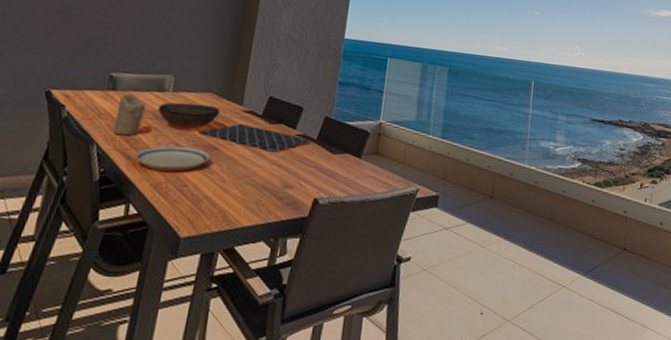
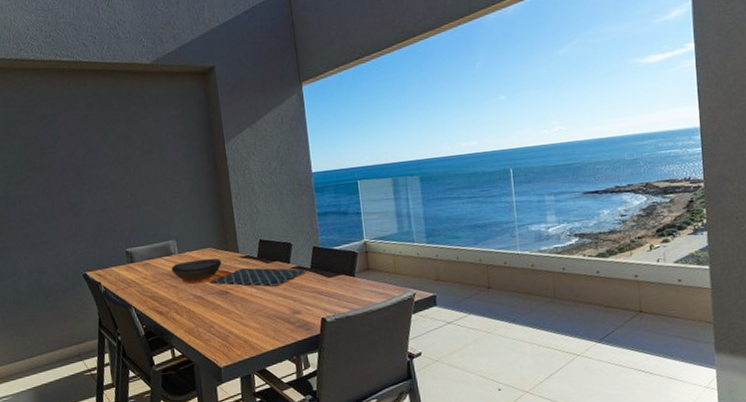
candle: present [112,95,146,136] -> none [139,263,163,298]
plate: present [134,145,210,172] -> none [165,295,225,319]

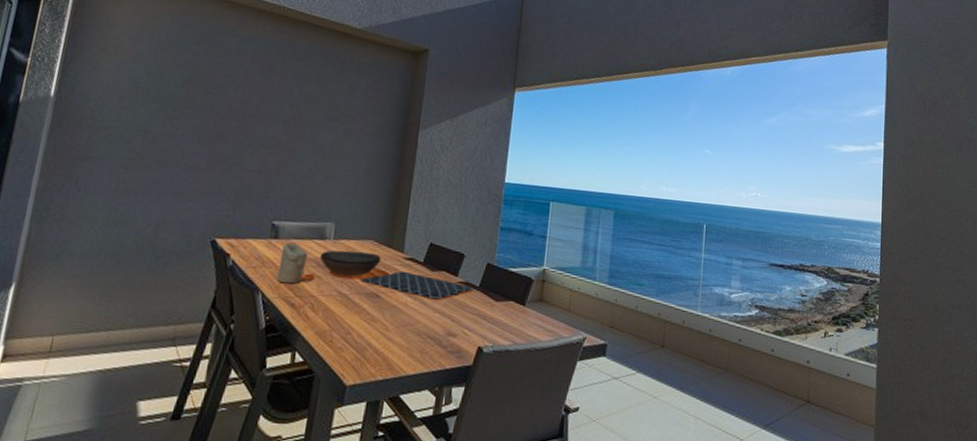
candle: none [139,263,163,298] -> present [276,243,308,284]

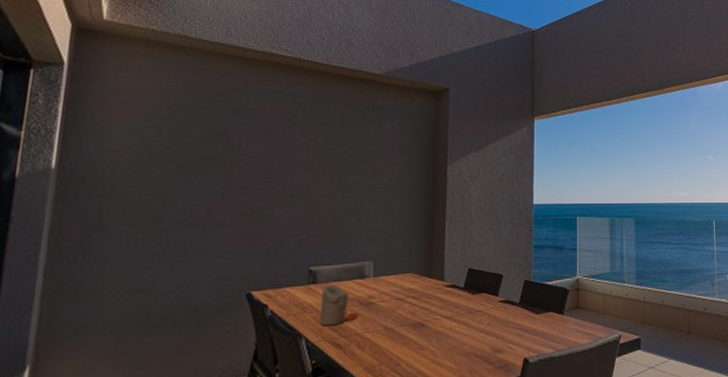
bowl: present [319,250,382,278] -> none [361,285,423,311]
placemat: present [360,271,474,300] -> none [404,298,515,321]

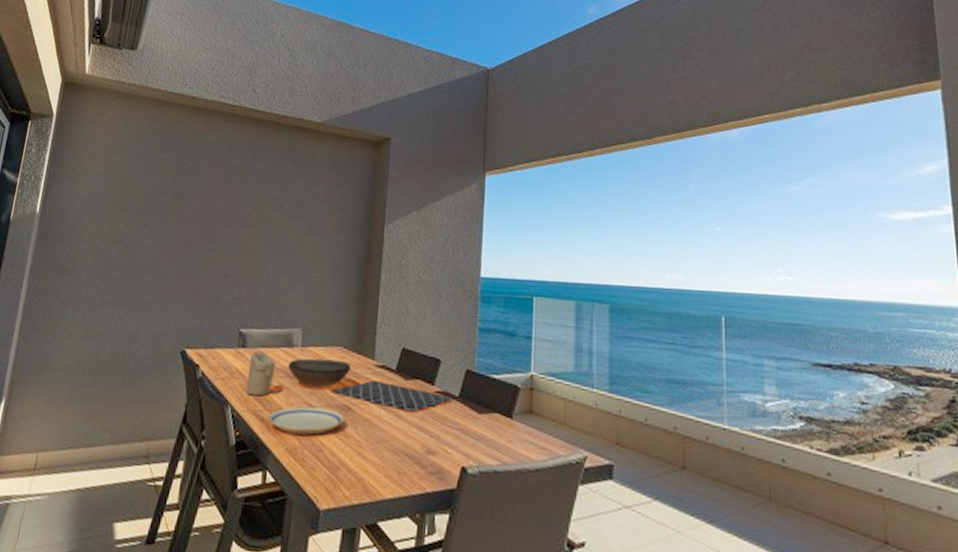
plate: none [344,328,418,355] -> present [268,406,344,436]
bowl: none [361,285,423,311] -> present [287,358,351,388]
placemat: none [404,298,515,321] -> present [330,380,453,412]

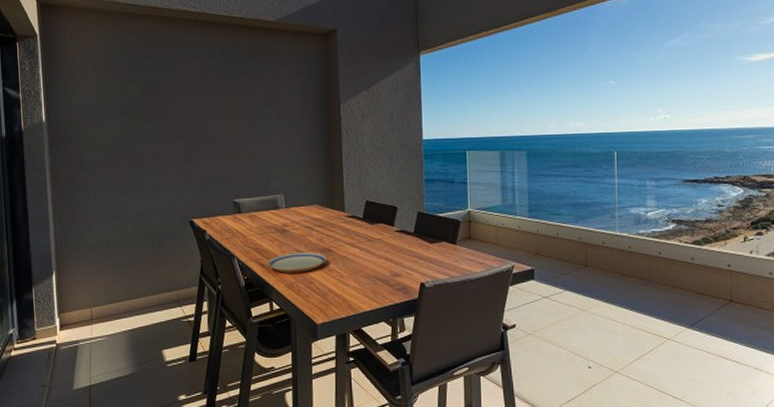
candle: present [245,352,276,397] -> none [245,216,267,249]
bowl: present [287,358,351,388] -> none [277,215,327,237]
placemat: present [330,380,453,412] -> none [313,227,410,248]

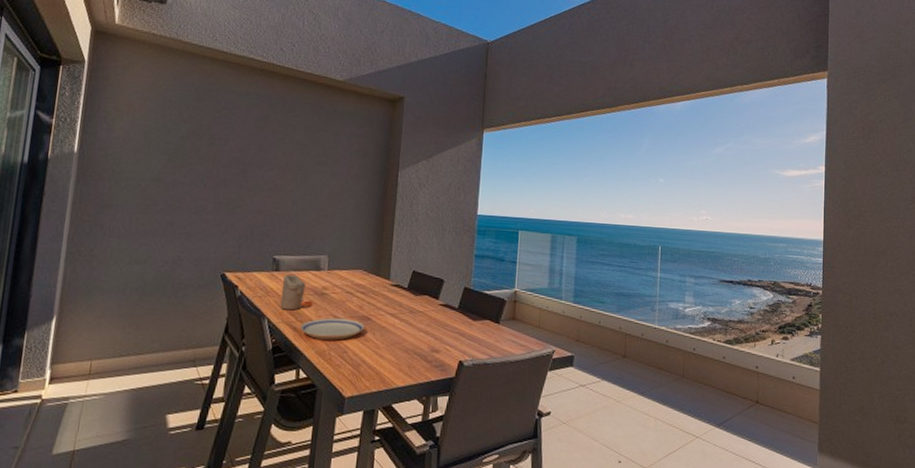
candle: none [245,216,267,249] -> present [280,275,306,311]

